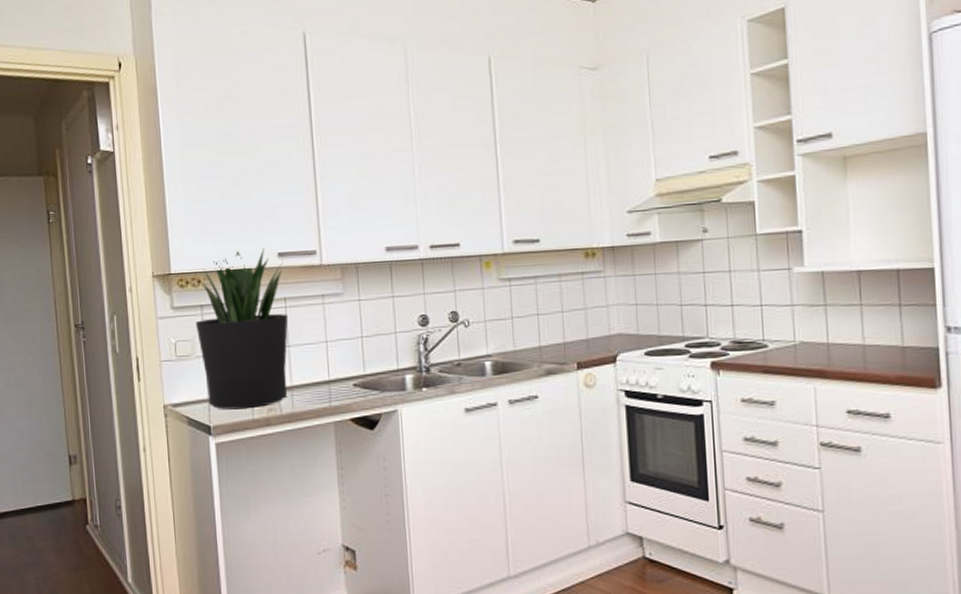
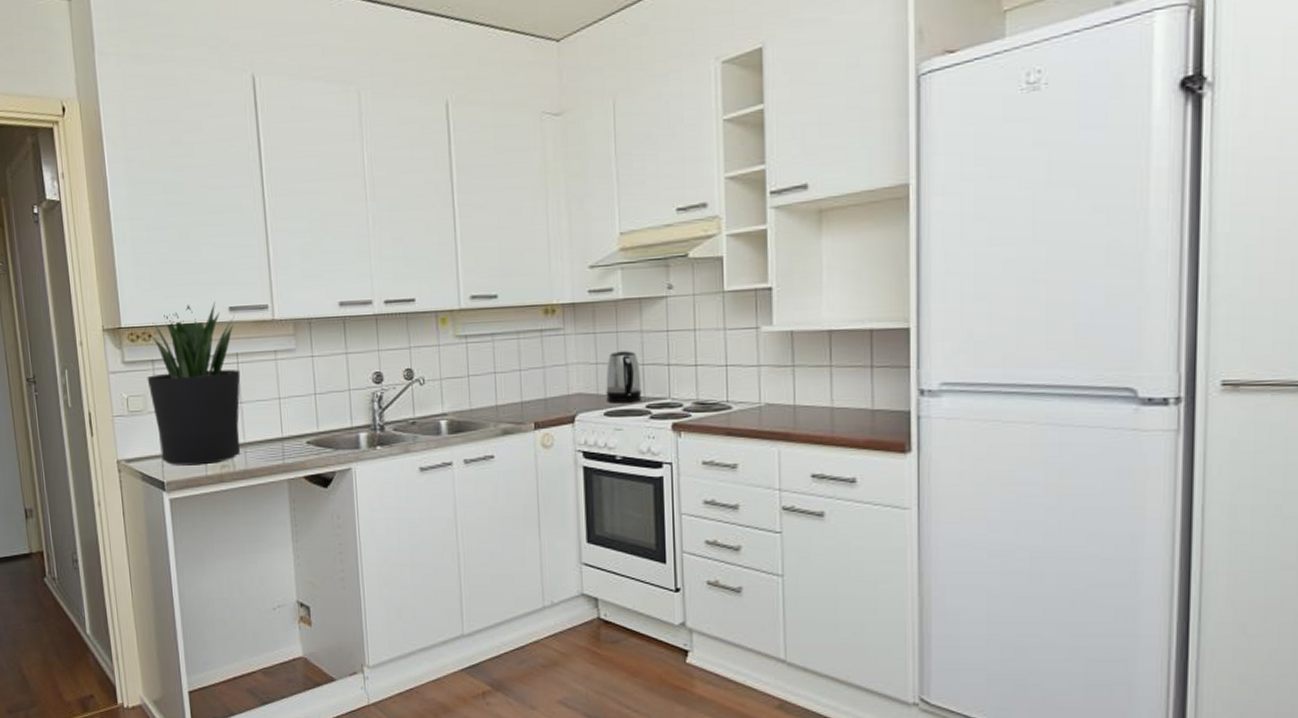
kettle: none [645,292,681,343] -> present [606,351,642,404]

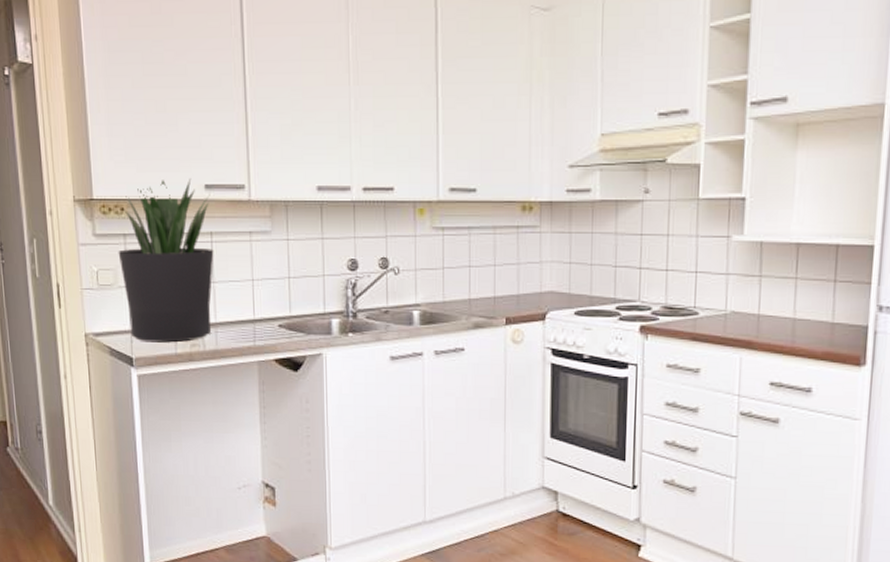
kettle: present [606,351,642,404] -> none [578,252,613,304]

